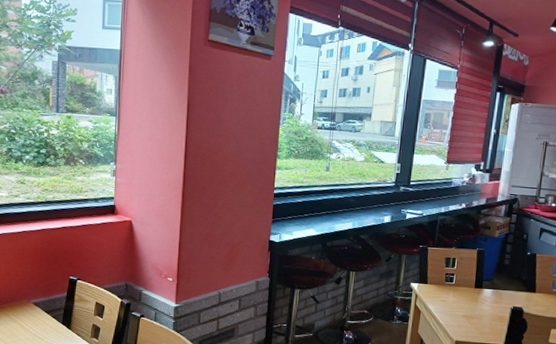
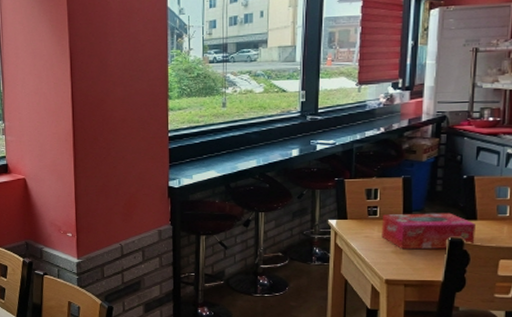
tissue box: none [455,282,534,316] -> present [381,212,476,250]

